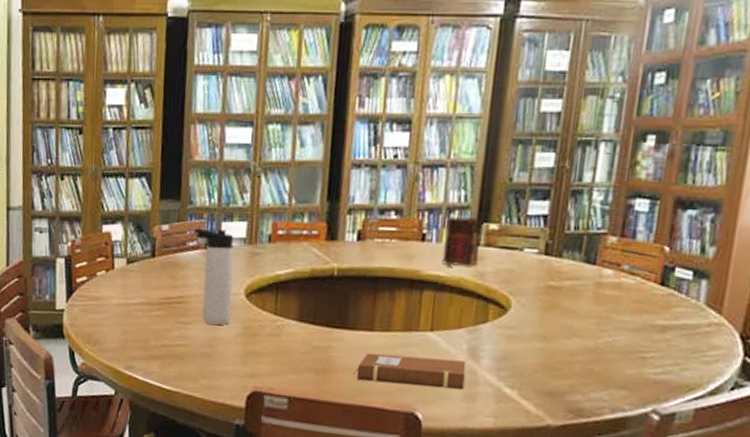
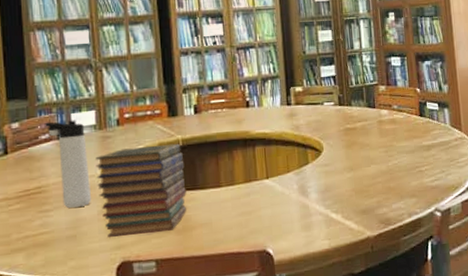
book stack: none [238,269,336,369] -> present [95,143,186,237]
notebook: present [355,353,467,390] -> none [211,198,301,232]
book: present [442,217,482,267] -> none [263,84,292,124]

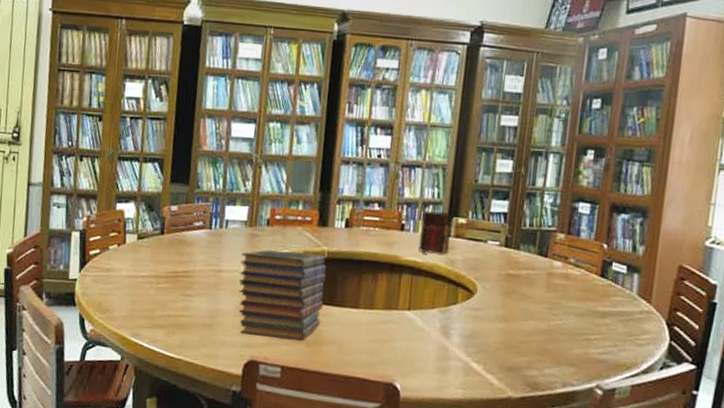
thermos bottle: present [45,120,91,208] -> none [200,210,236,299]
book: none [263,84,292,124] -> present [418,210,452,255]

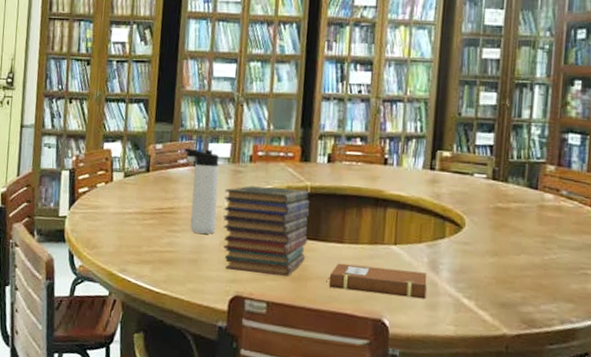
thermos bottle: none [200,210,236,299] -> present [184,147,219,234]
notebook: none [342,328,439,364] -> present [328,263,428,300]
book: present [418,210,452,255] -> none [403,144,436,188]

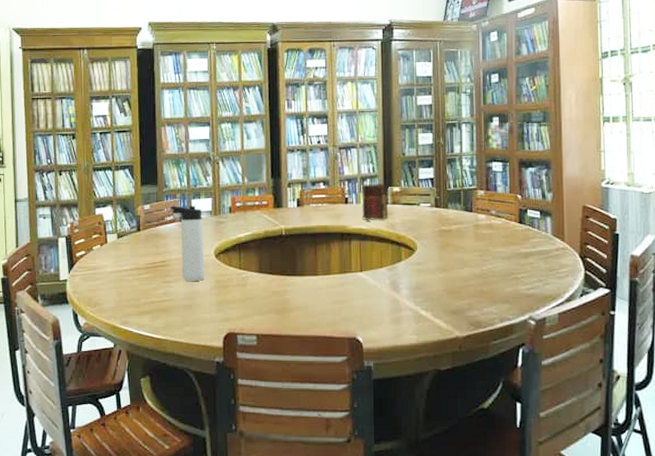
book stack: present [223,185,310,276] -> none [210,232,286,310]
notebook: present [328,263,428,300] -> none [307,293,391,316]
book: none [403,144,436,188] -> present [361,184,388,220]

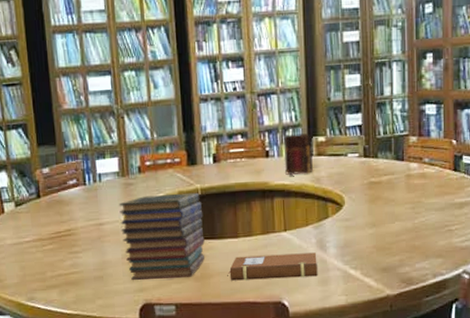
thermos bottle: present [170,205,205,281] -> none [72,166,116,250]
book stack: none [210,232,286,310] -> present [119,192,205,280]
notebook: none [307,293,391,316] -> present [228,252,318,281]

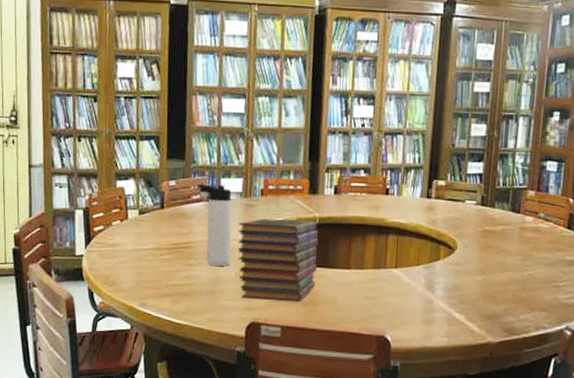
thermos bottle: none [72,166,116,250] -> present [198,183,232,266]
notebook: present [228,252,318,281] -> none [336,287,424,316]
book: present [284,133,313,175] -> none [402,175,433,215]

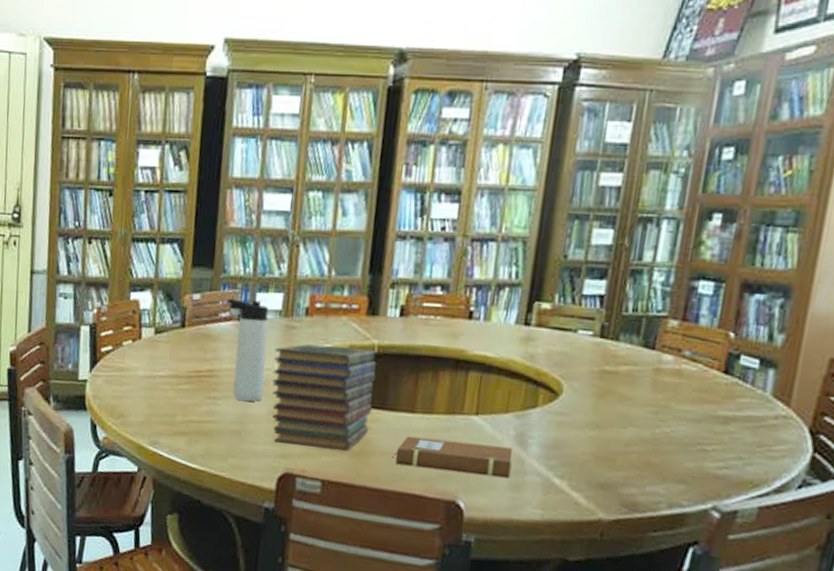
notebook: none [336,287,424,316] -> present [394,436,513,479]

